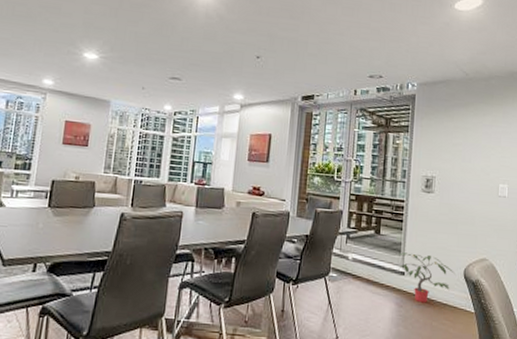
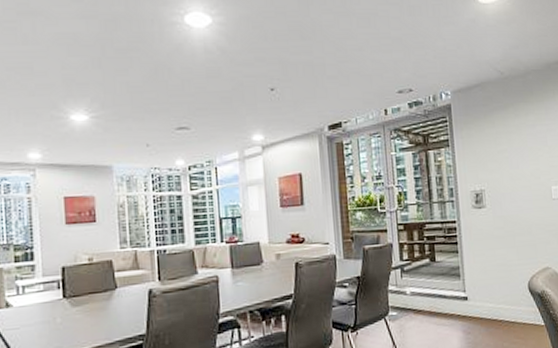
potted plant: present [398,252,456,303] -> none [459,273,520,326]

